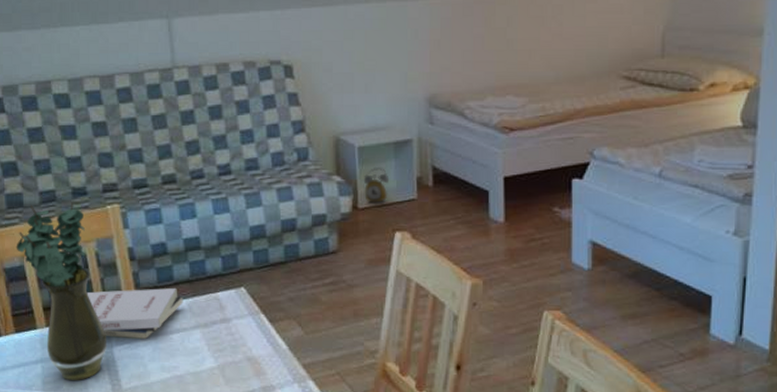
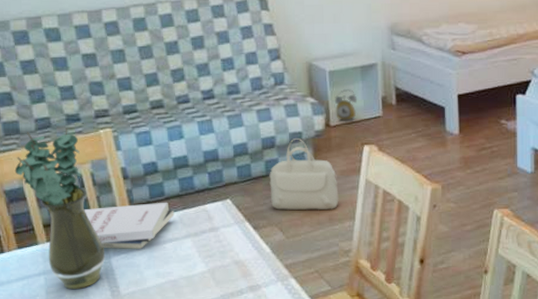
handbag: none [288,222,365,303] -> present [269,139,339,210]

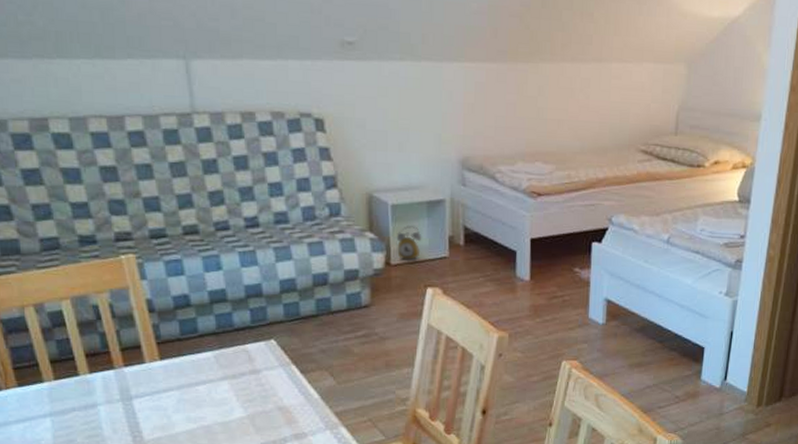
vase: present [14,128,106,290] -> none [13,250,126,434]
books: present [84,202,175,249] -> none [100,339,209,391]
handbag: present [269,139,339,210] -> none [320,276,397,355]

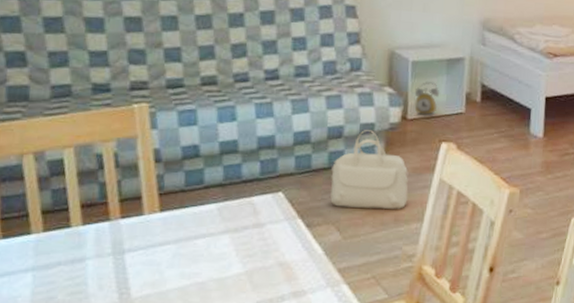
handbag: none [320,276,397,355] -> present [330,130,409,209]

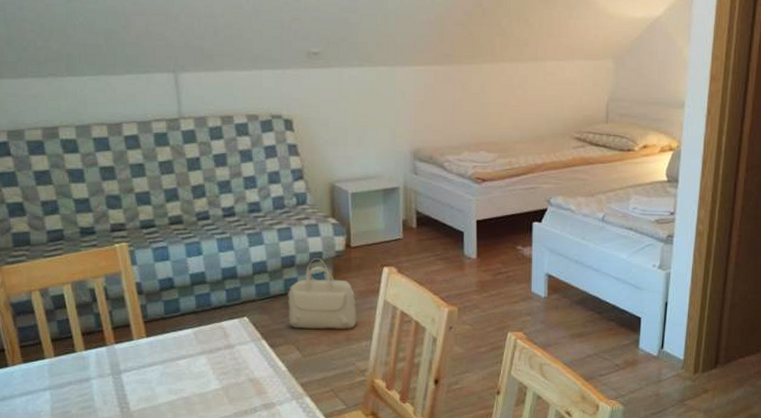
alarm clock: present [414,81,440,115] -> none [355,210,379,242]

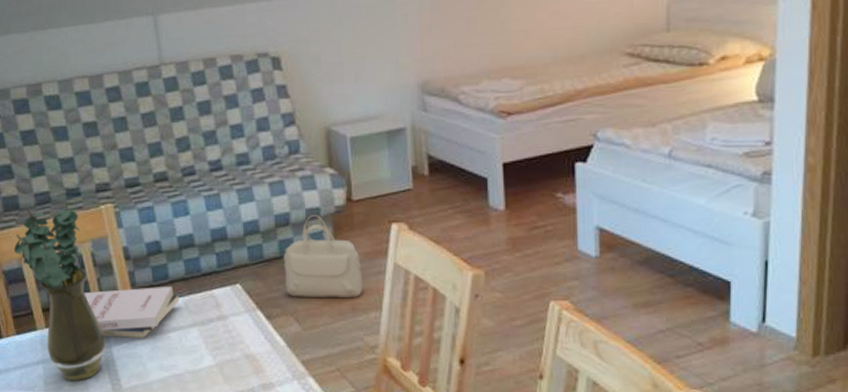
vase: none [23,241,116,406] -> present [13,203,106,382]
books: none [95,318,190,365] -> present [84,286,180,338]

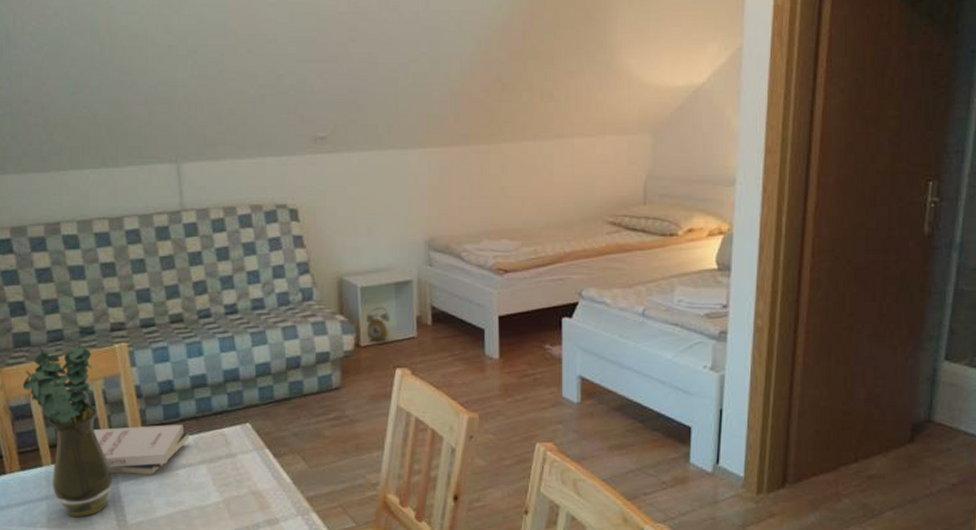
handbag: present [283,215,363,297] -> none [293,359,367,437]
alarm clock: none [356,157,384,194] -> present [365,306,391,341]

